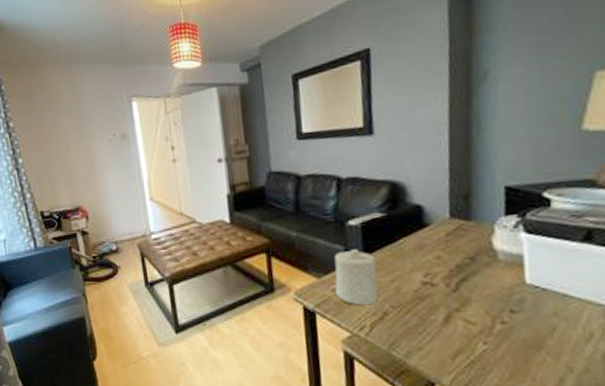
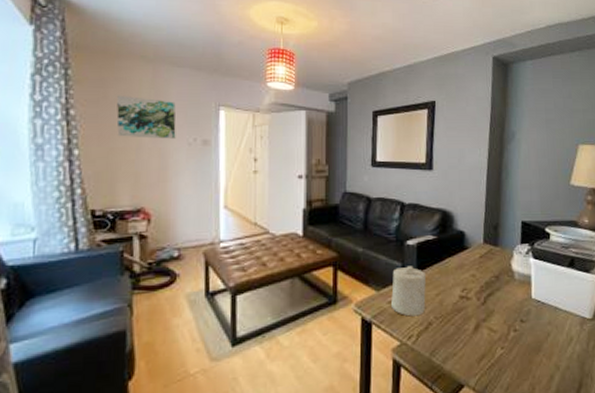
wall art: none [43,100,97,142] -> present [116,95,176,139]

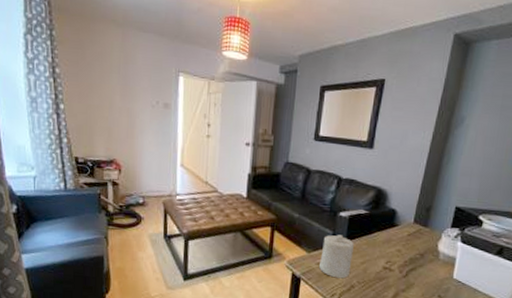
wall art: present [116,95,176,139] -> none [93,56,142,100]

